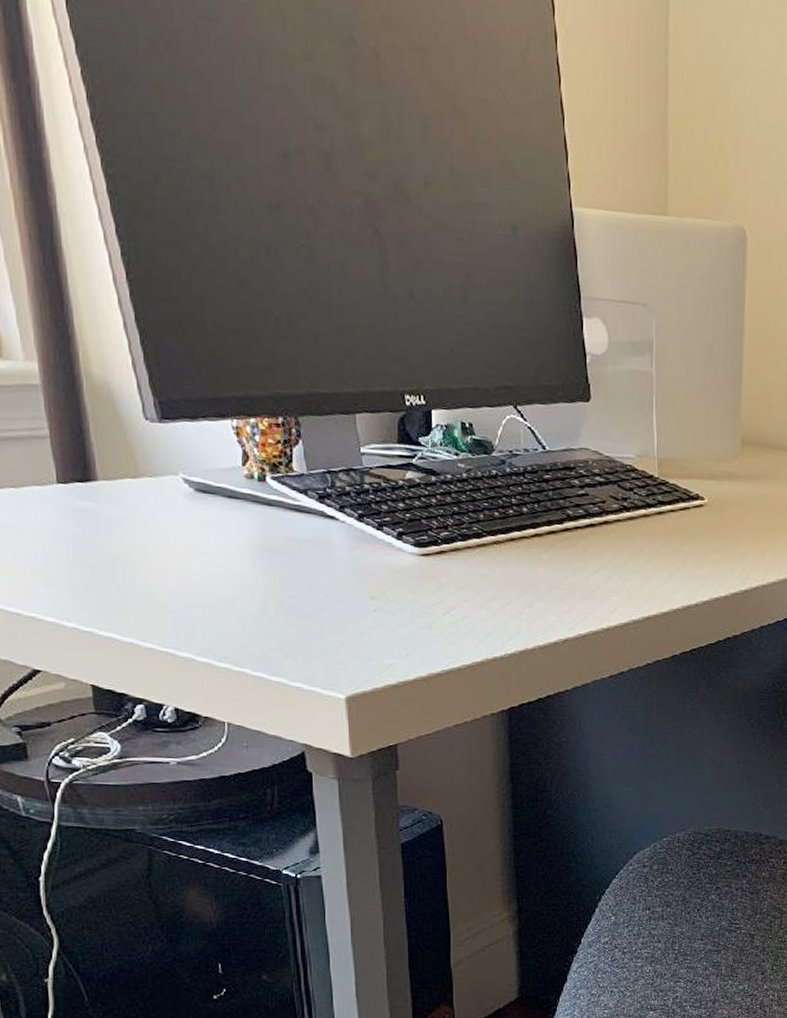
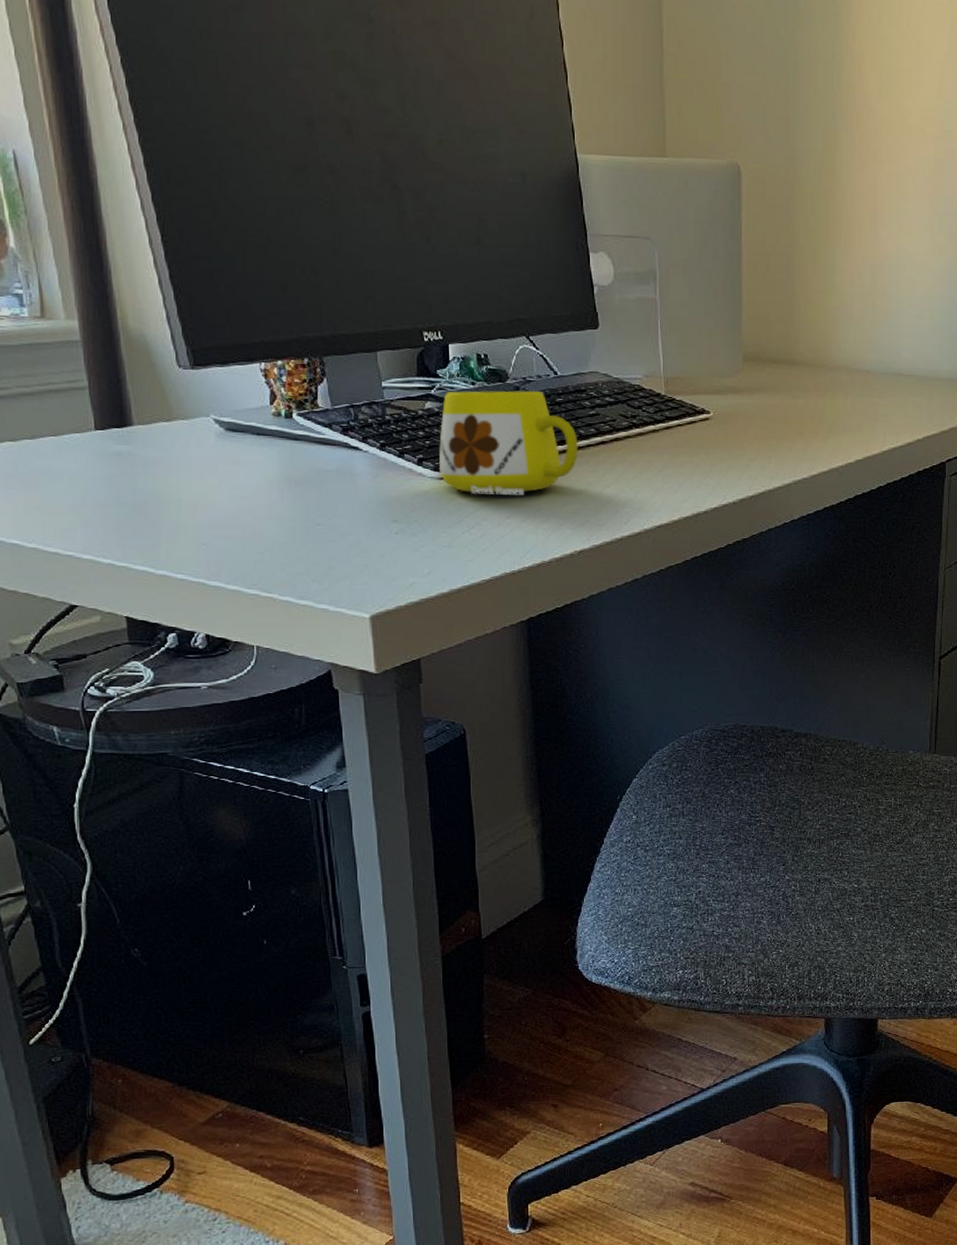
mug: none [419,461,566,577] -> present [438,390,578,495]

